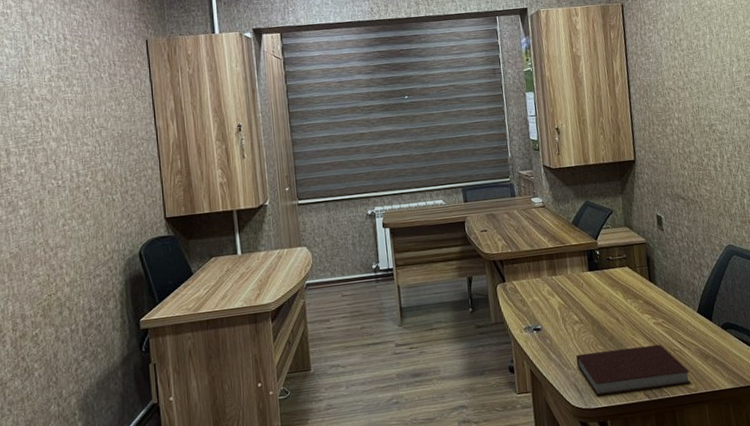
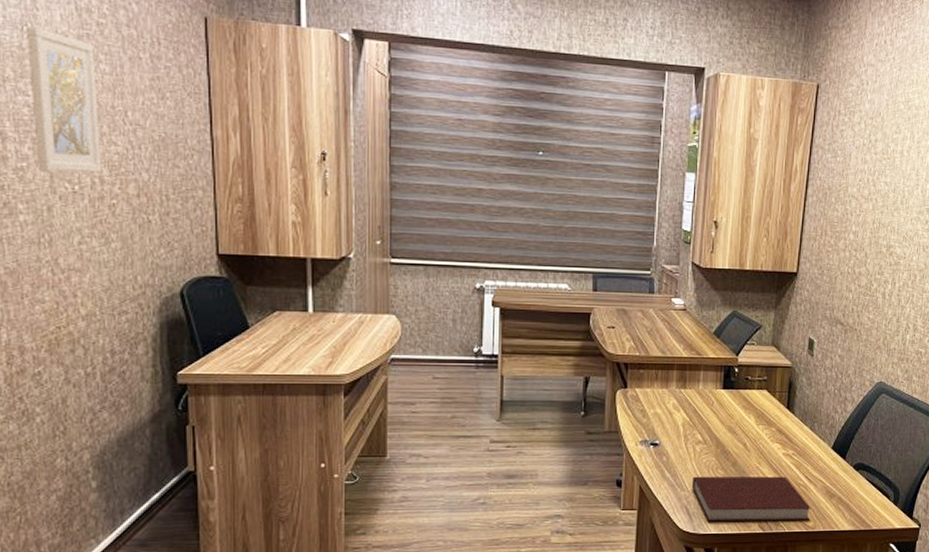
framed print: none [23,68,78,174] -> present [27,26,102,173]

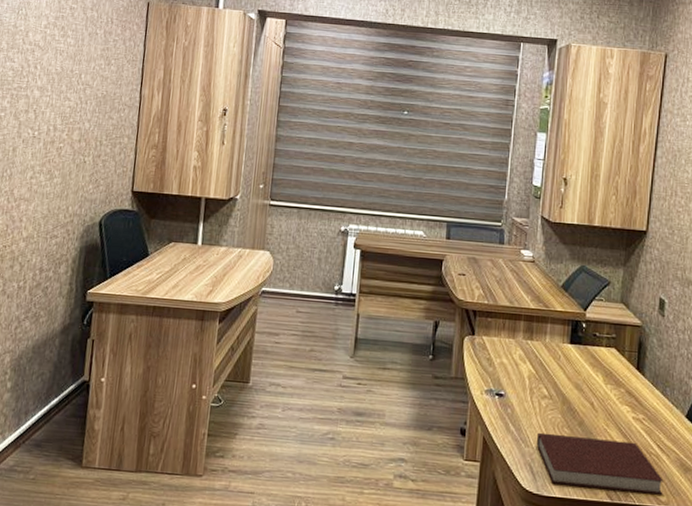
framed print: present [27,26,102,173] -> none [11,11,66,122]

